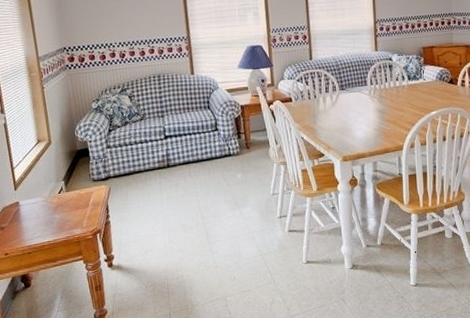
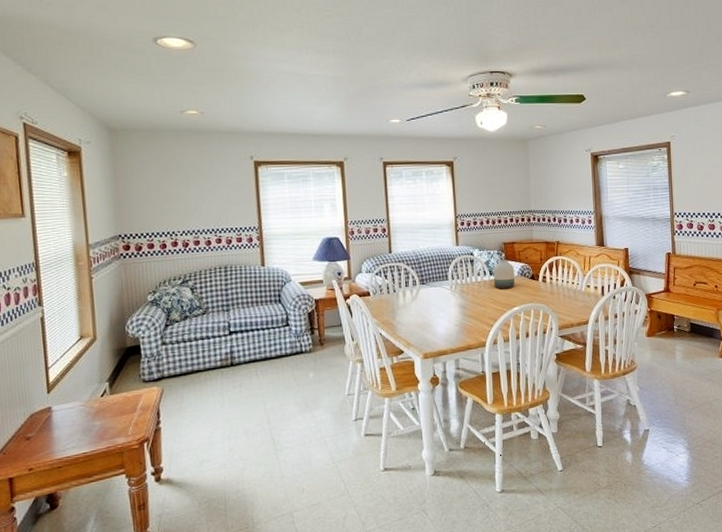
vase: none [411,64,434,95] -> present [493,259,515,291]

